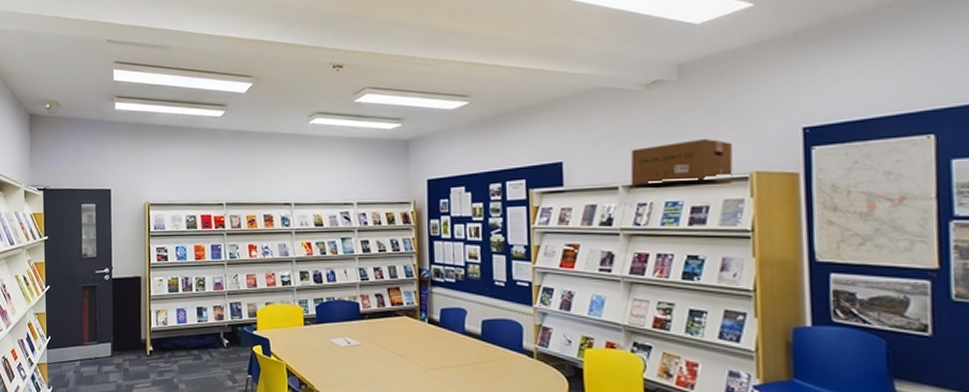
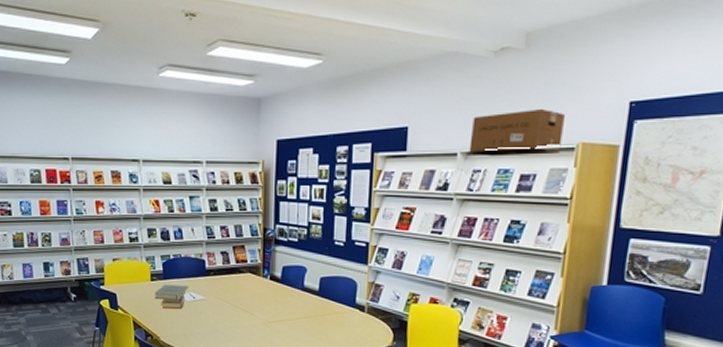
books: none [308,329,344,355] -> present [155,284,189,309]

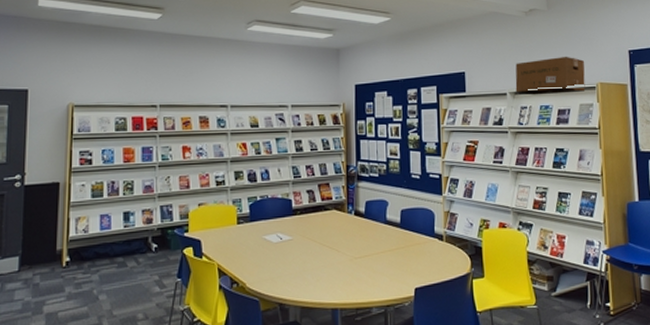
books: present [155,284,189,309] -> none [241,226,276,252]

